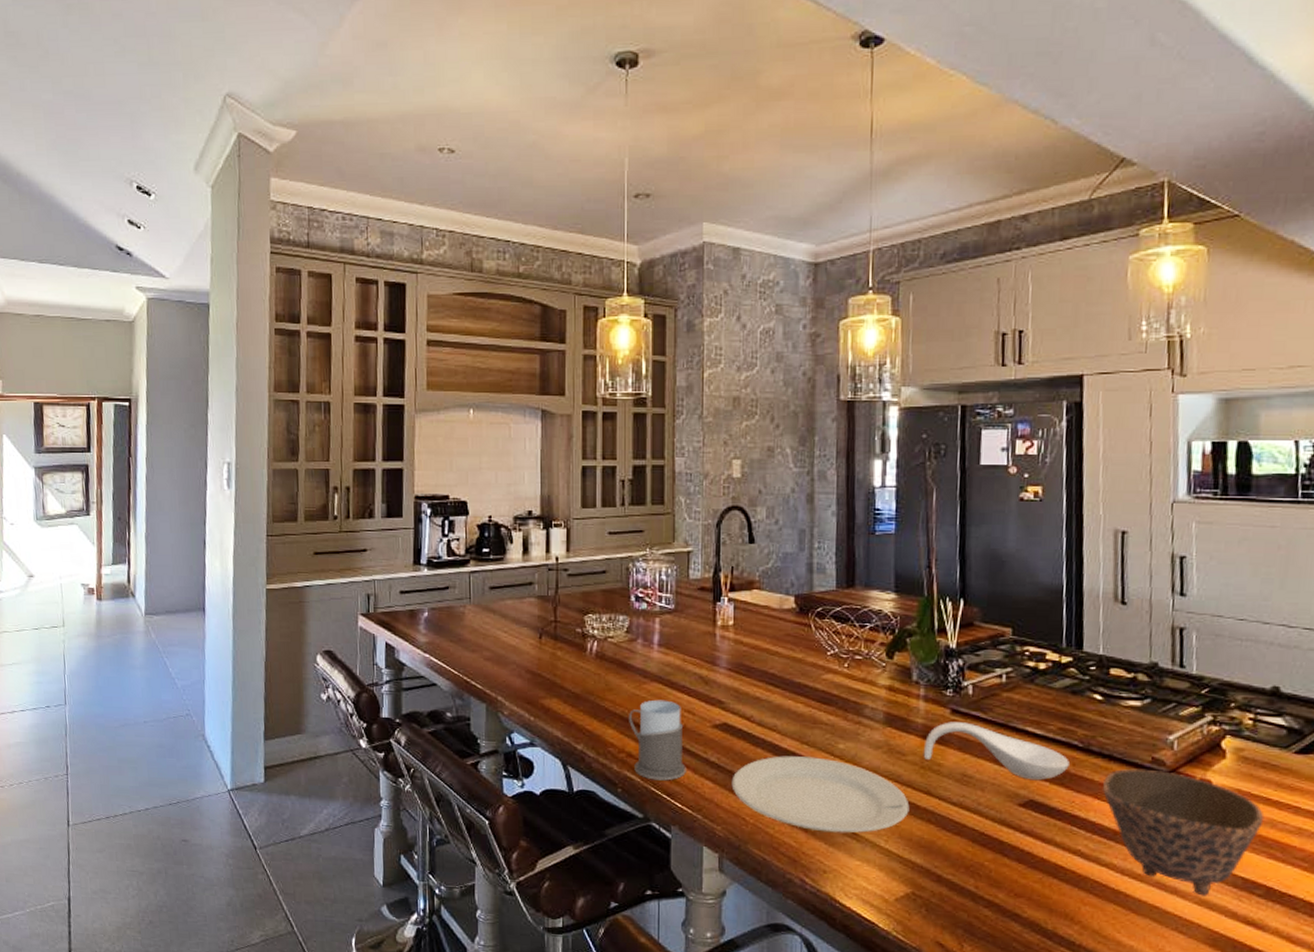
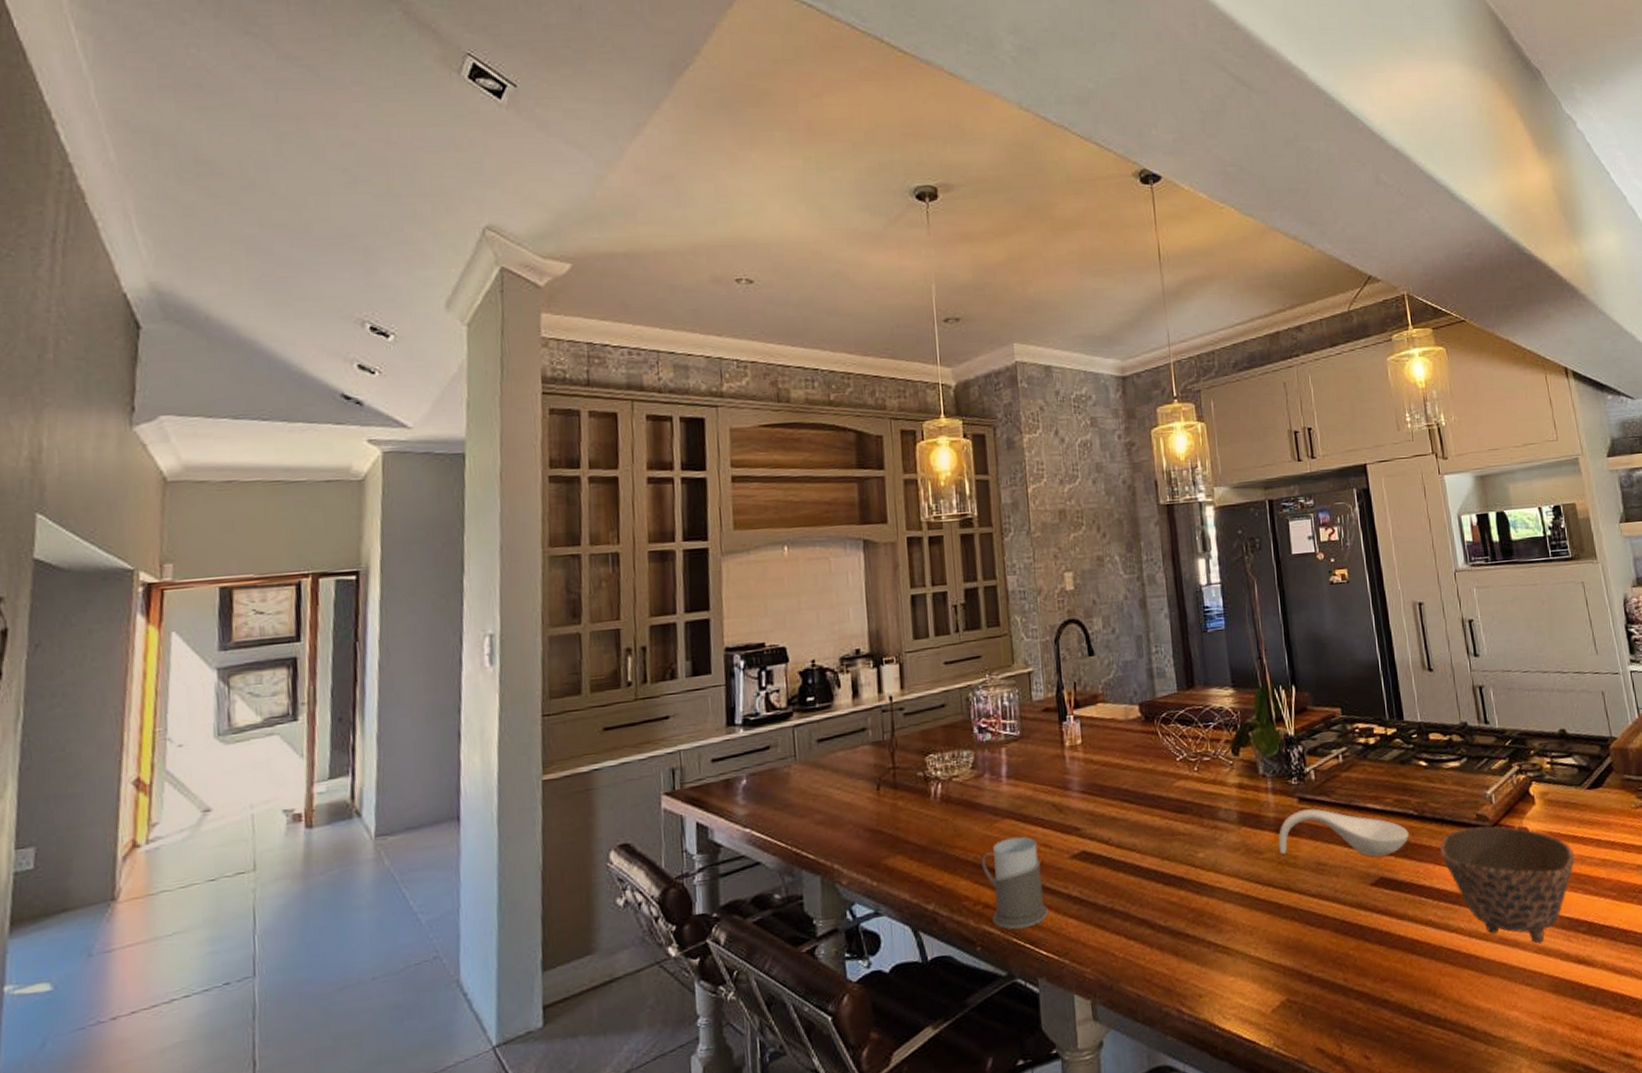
plate: present [731,756,910,833] -> none [1096,871,1274,953]

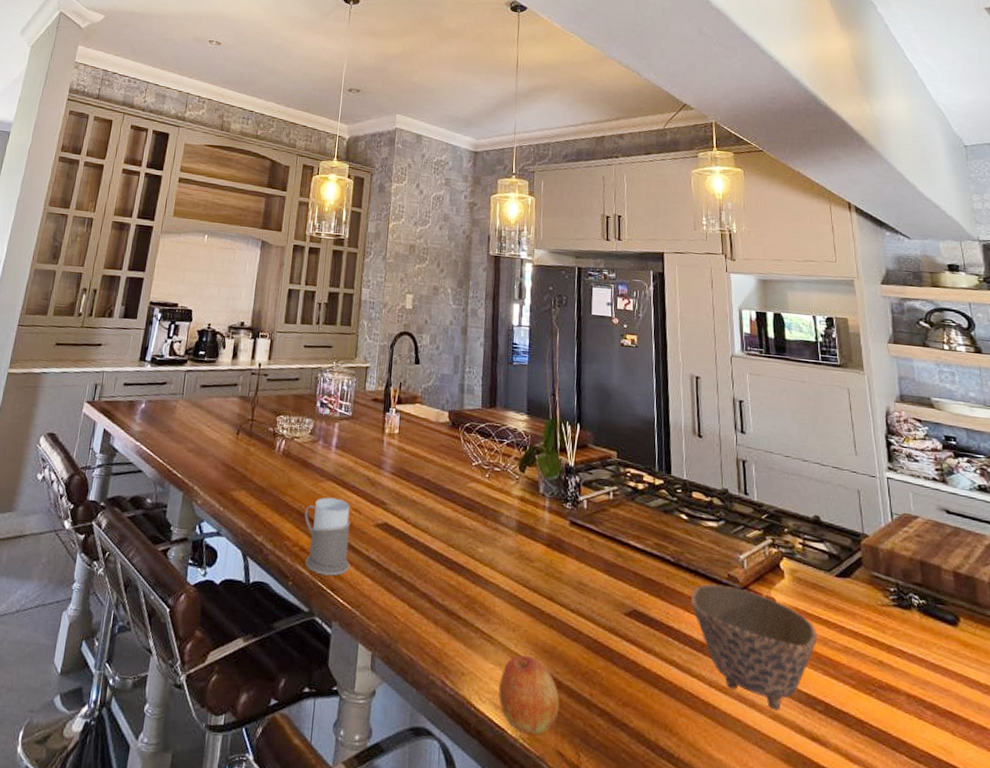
apple: none [1243,956,1313,1040] -> present [499,655,560,735]
spoon rest: present [1278,808,1409,857] -> none [547,532,664,592]

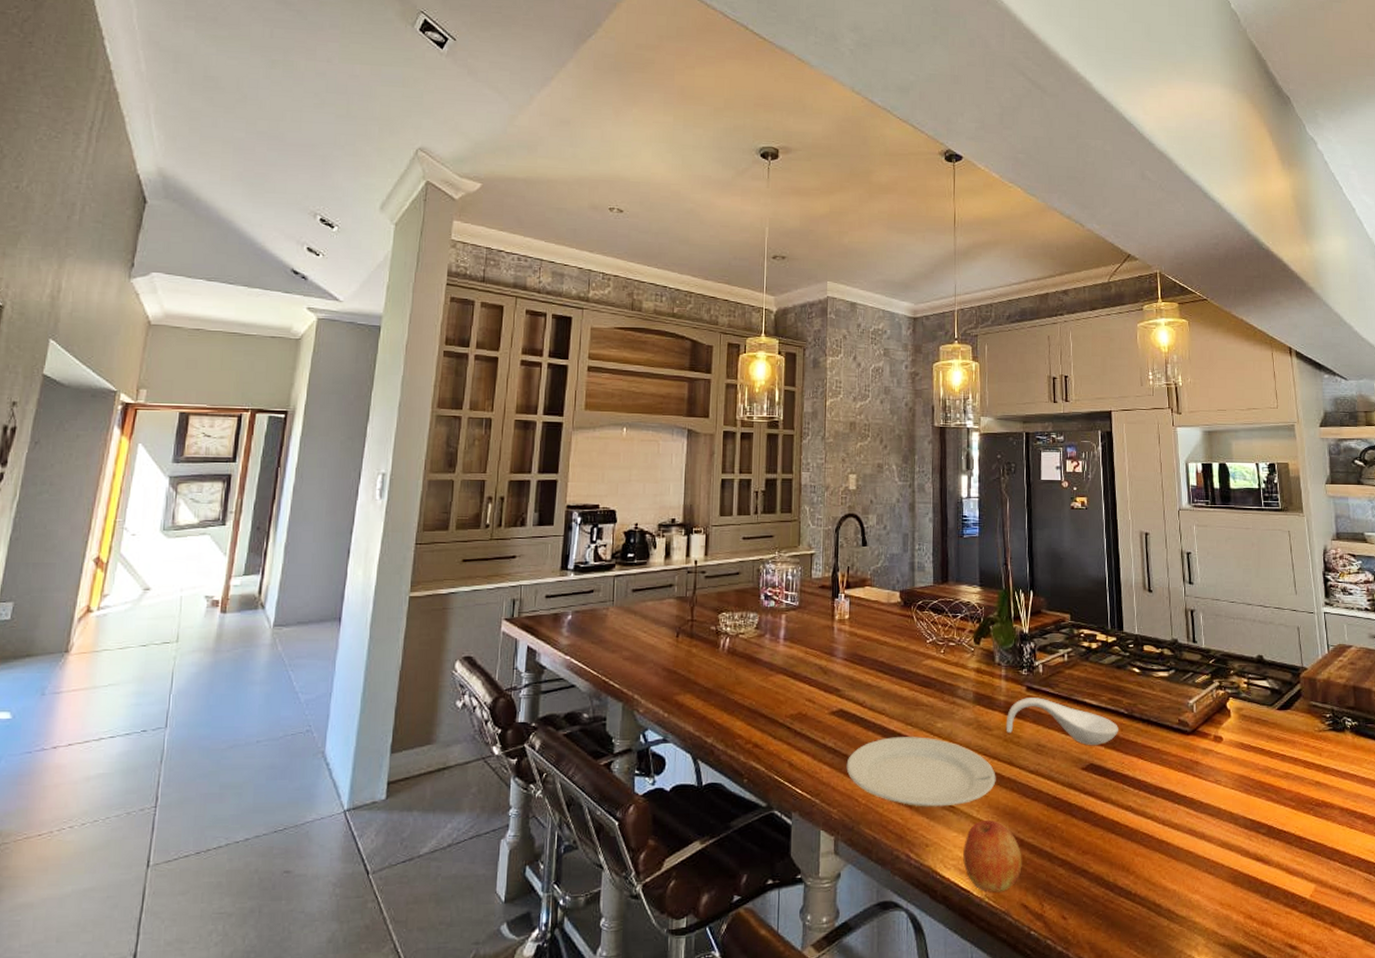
mug: present [305,497,350,576] -> none [756,690,807,769]
plate: none [387,556,536,636] -> present [846,737,996,807]
spoon rest: none [547,532,664,592] -> present [1005,697,1118,746]
bowl: present [691,583,818,711] -> none [1145,730,1261,839]

